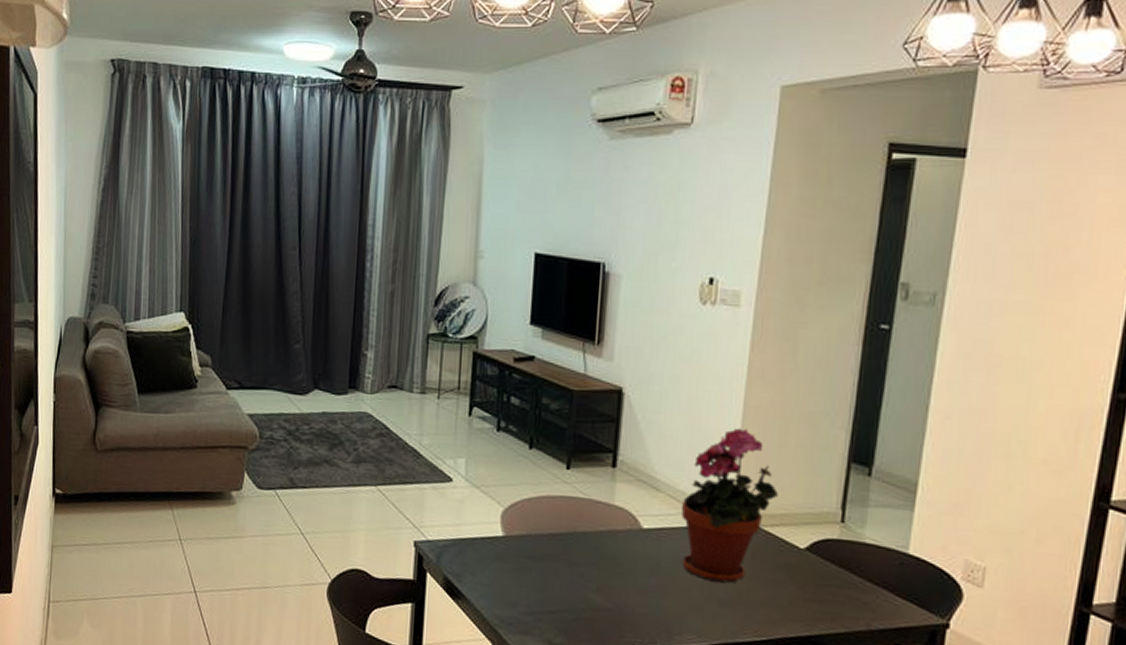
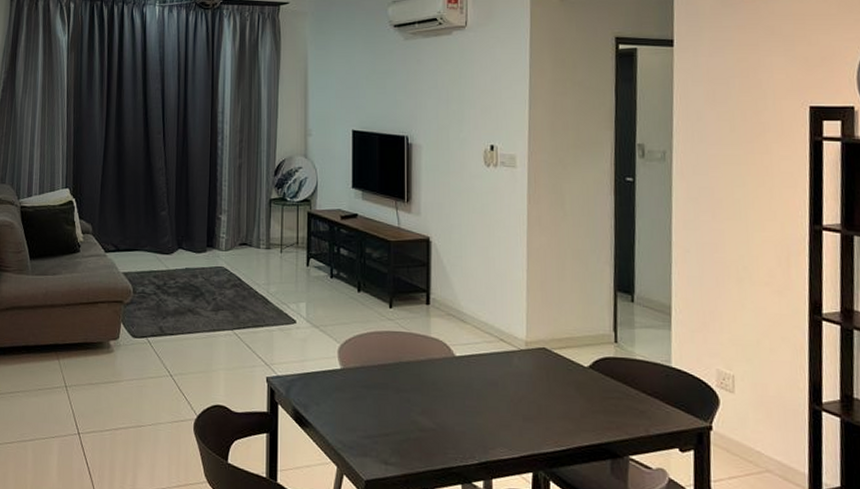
potted plant: present [681,428,778,583] -> none [485,266,562,400]

